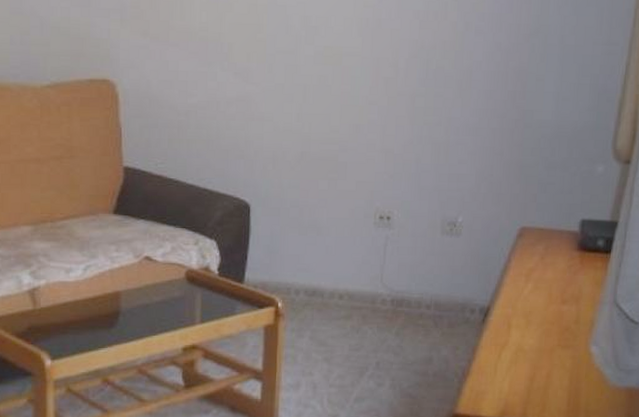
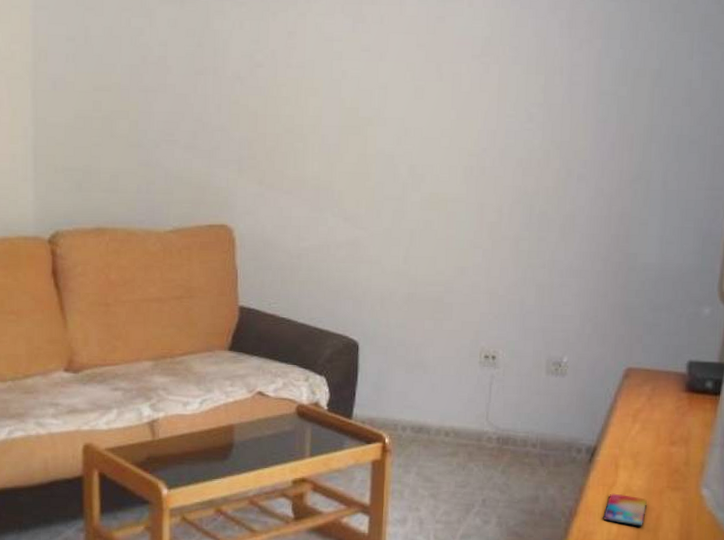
smartphone: none [495,353,539,385] -> present [603,493,648,527]

